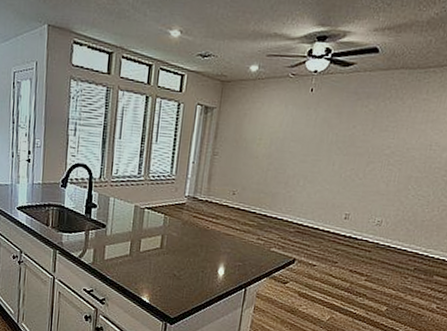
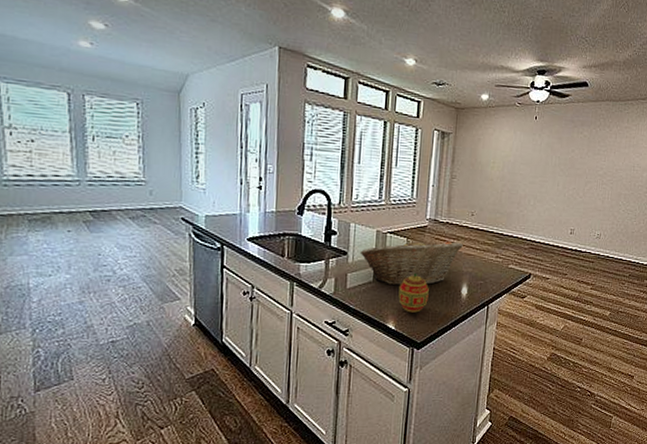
fruit basket: none [118,215,222,262] -> present [359,239,463,285]
decorative egg: none [153,250,185,289] -> present [398,274,429,313]

